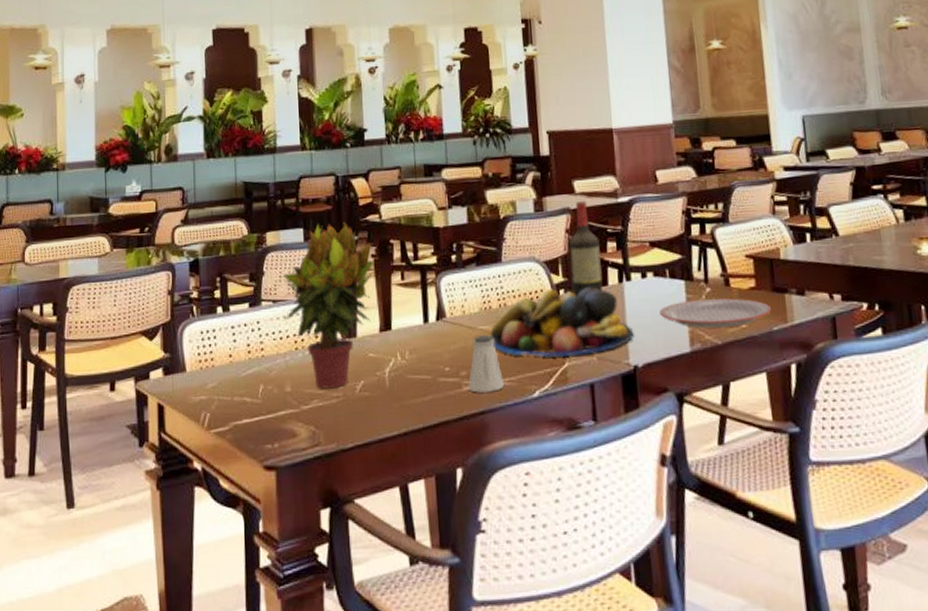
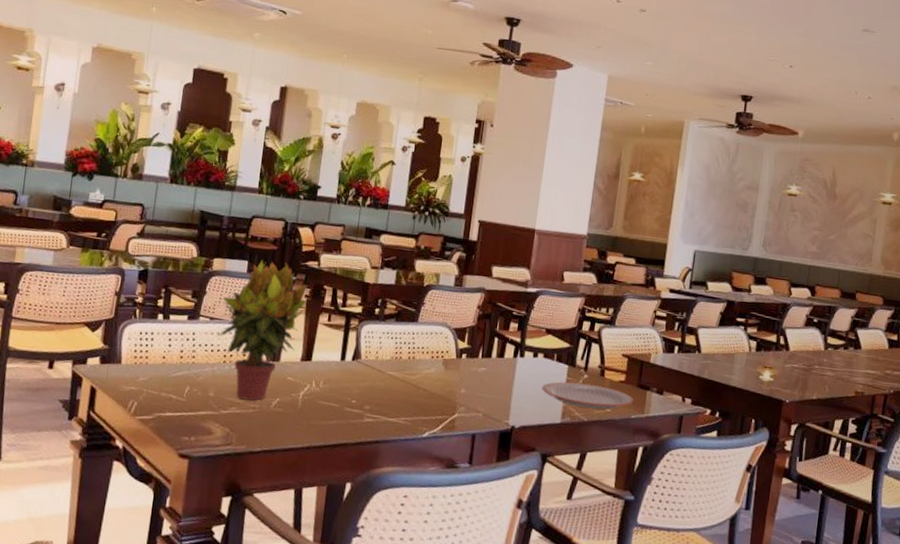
saltshaker: present [467,335,505,393] -> none [368,379,401,427]
fruit bowl: present [490,287,634,358] -> none [396,351,518,411]
wine bottle: present [568,201,603,297] -> none [473,284,504,362]

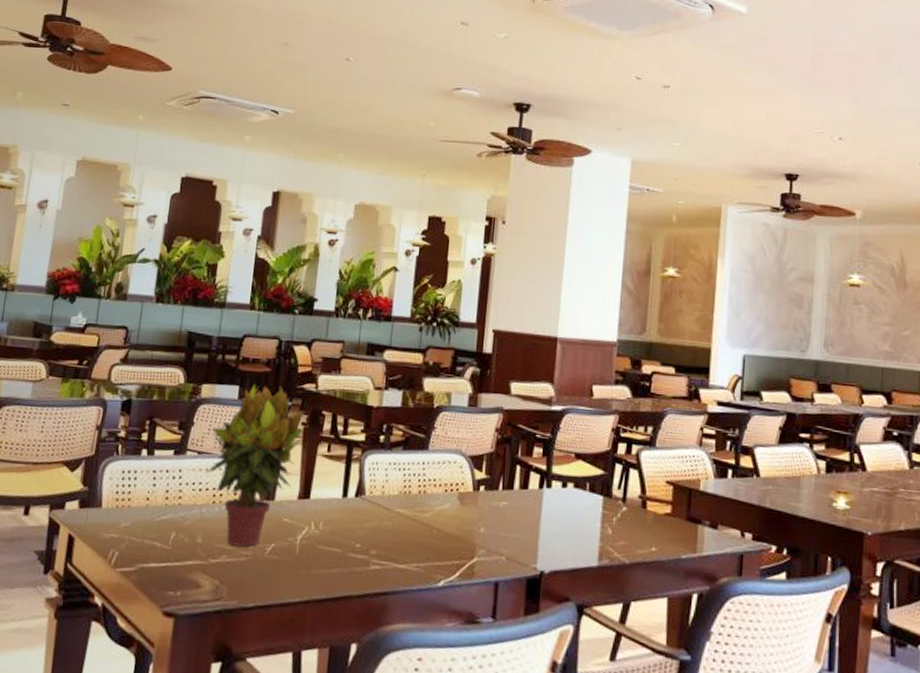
plate: present [542,381,634,410] -> none [574,516,683,549]

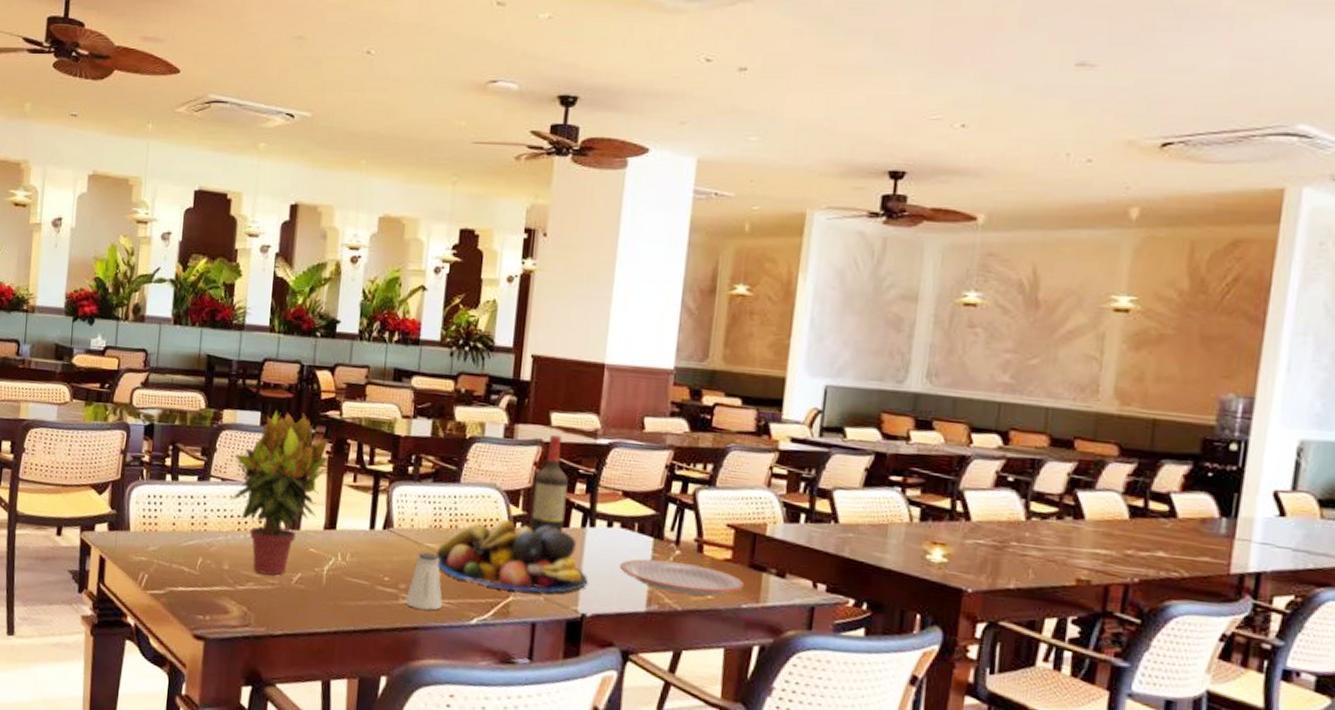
saltshaker: none [375,517,412,575] -> present [404,552,443,611]
fruit bowl: none [405,483,546,553] -> present [436,519,588,594]
wine bottle: none [492,403,527,496] -> present [530,435,568,533]
plate: none [574,516,683,549] -> present [619,558,745,596]

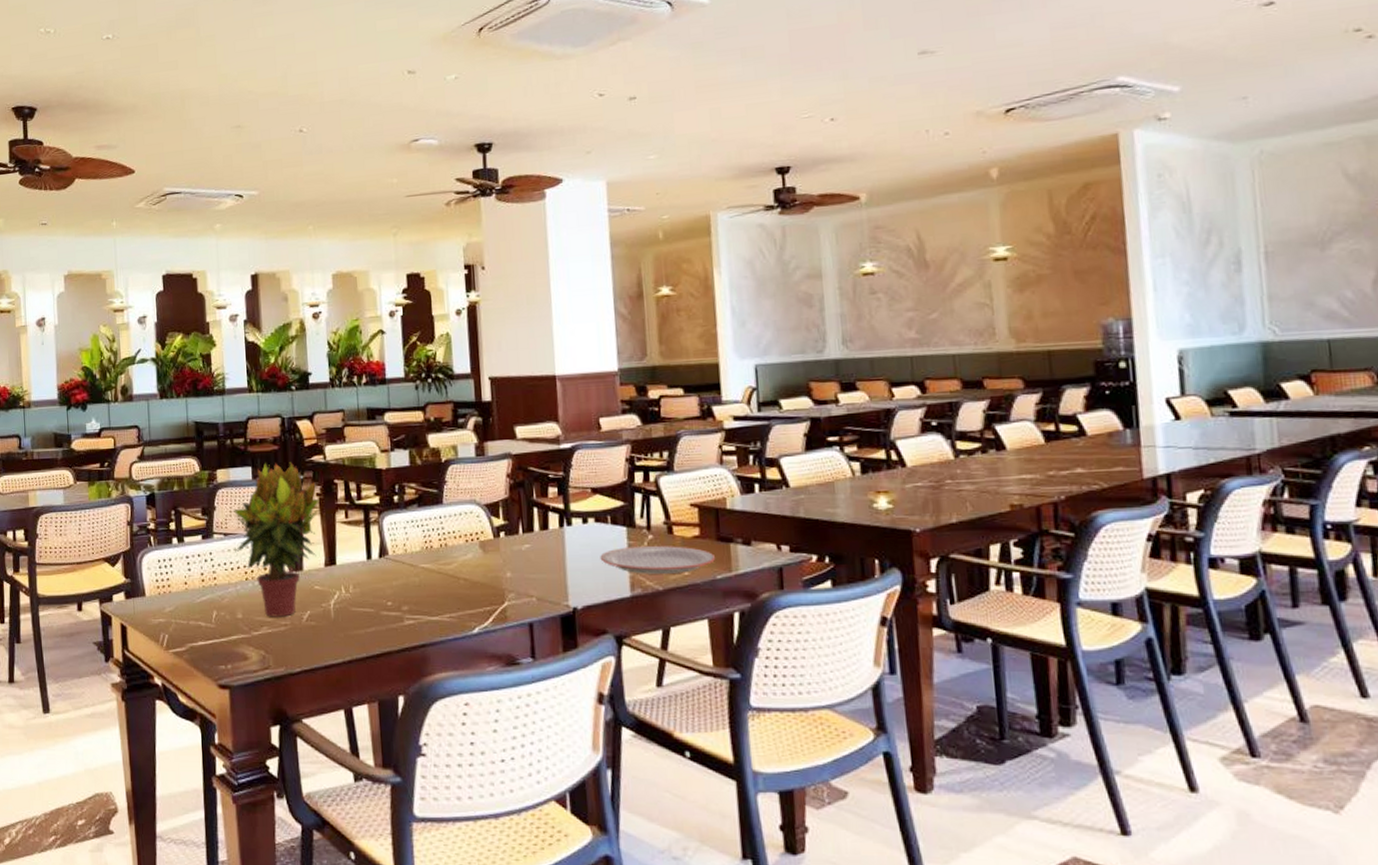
saltshaker: present [404,552,443,611] -> none [409,573,446,627]
fruit bowl: present [436,519,588,594] -> none [431,530,574,596]
wine bottle: present [530,435,568,533] -> none [509,447,544,540]

